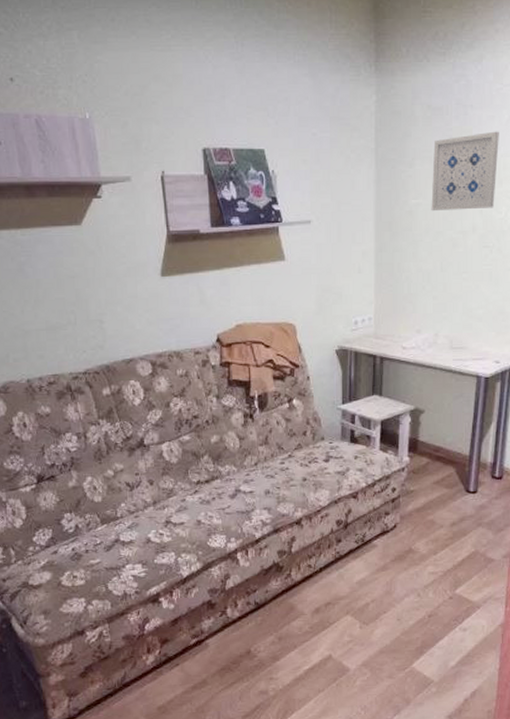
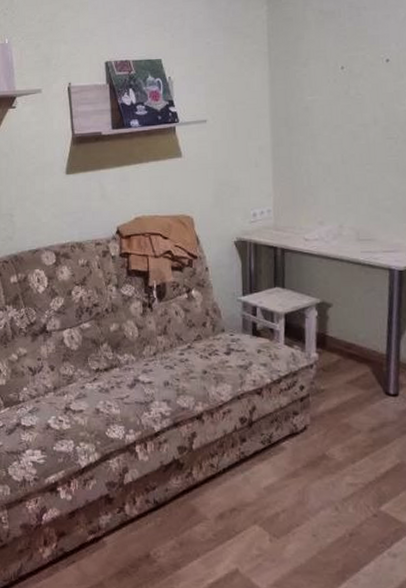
wall art: present [431,131,499,212] -> none [327,28,397,107]

